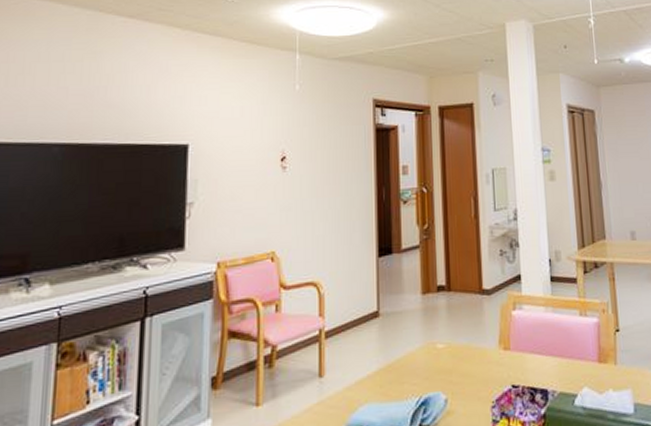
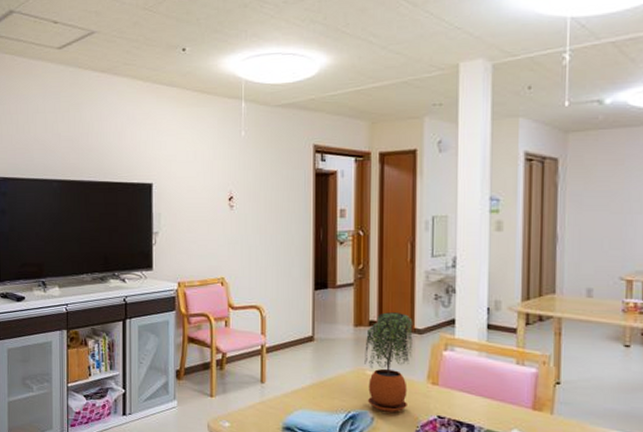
potted plant: none [434,273,483,390] -> present [364,312,413,413]

